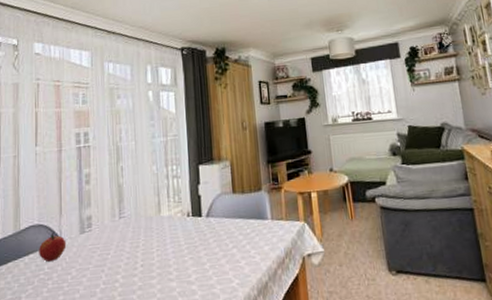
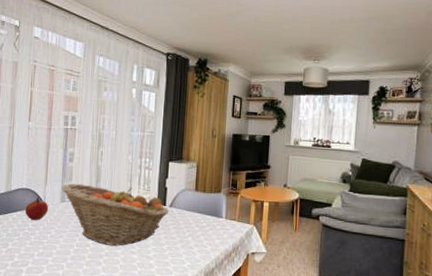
fruit basket: none [79,202,206,277] -> present [61,183,169,247]

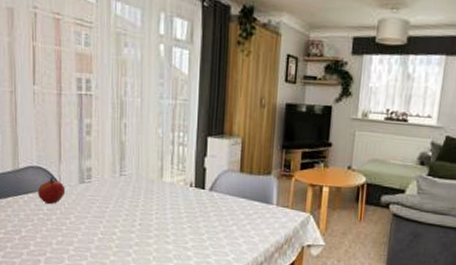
fruit basket: present [61,183,169,247] -> none [79,161,208,236]

